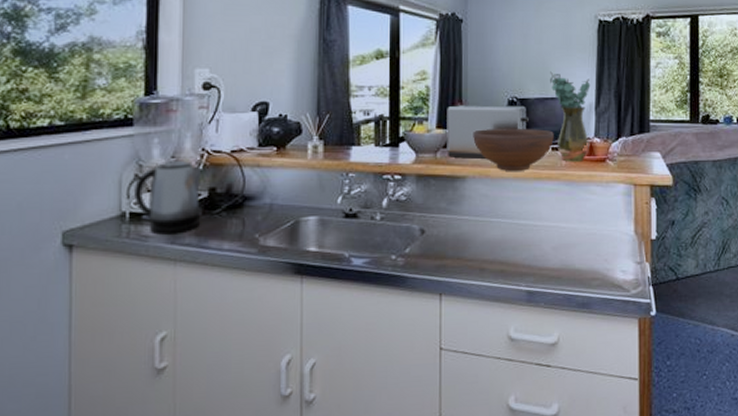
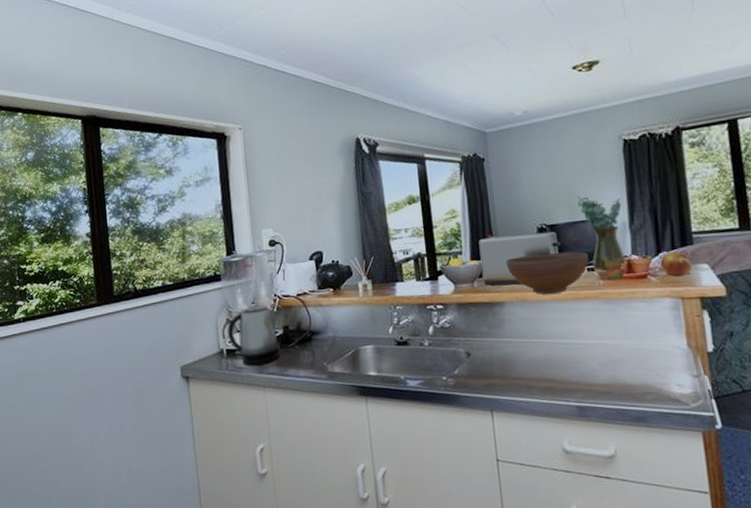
fruit: none [619,137,647,163] -> present [660,251,693,277]

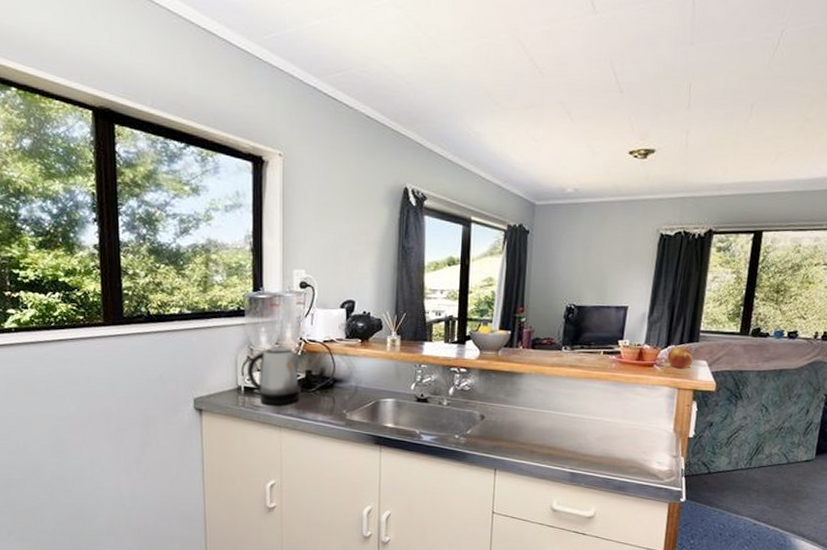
toaster: present [478,231,561,287] -> none [507,309,584,358]
bowl: present [506,252,589,294] -> none [532,332,607,371]
vase: present [577,196,628,281] -> none [607,282,646,366]

